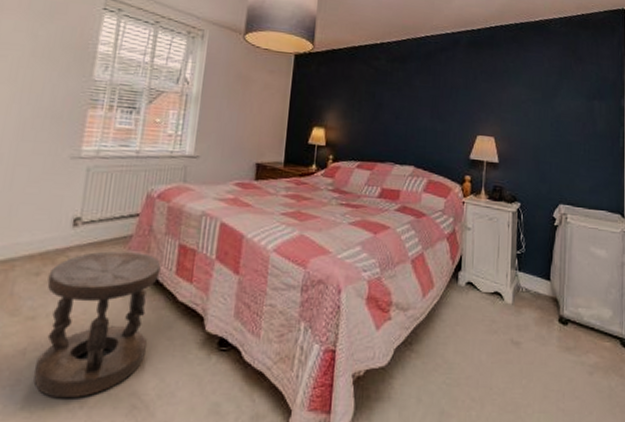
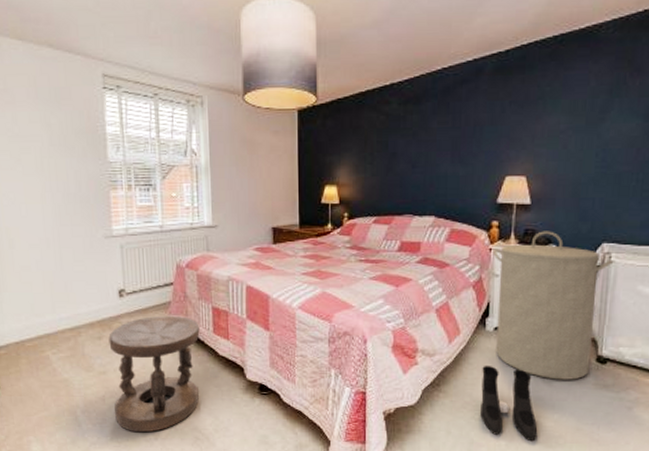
boots: none [451,323,506,411] -> present [480,366,537,442]
laundry hamper: none [465,188,568,342] -> present [493,231,613,380]

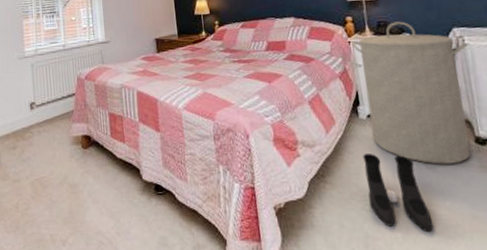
stool: present [108,315,200,433] -> none [22,123,101,239]

